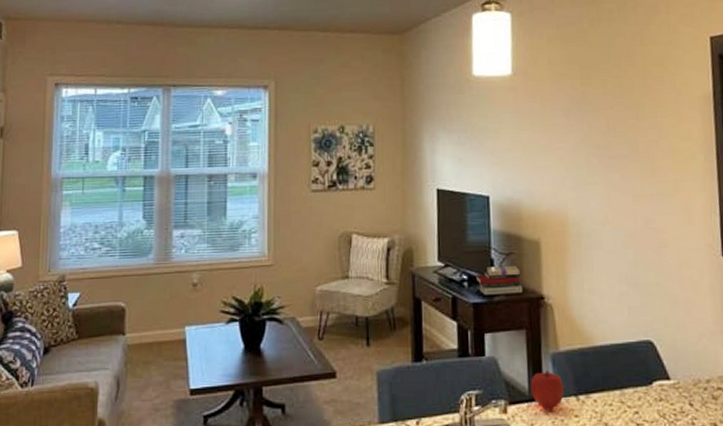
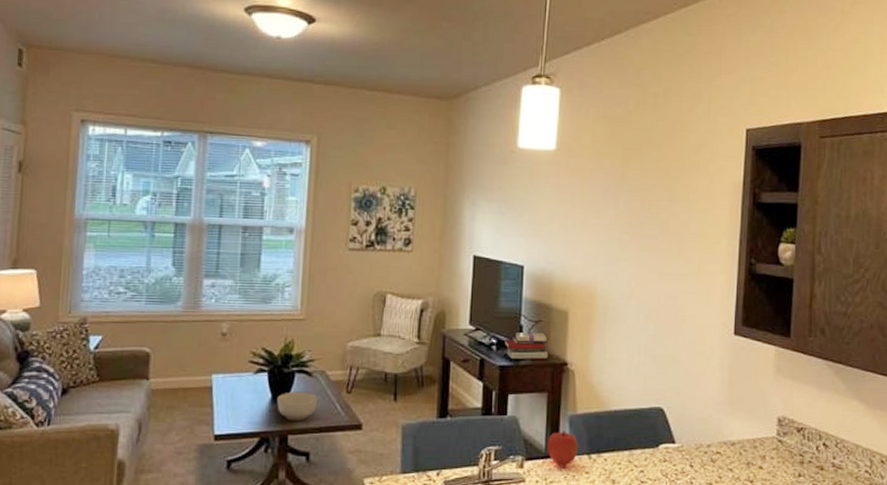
bowl: none [250,340,290,372] -> present [277,391,318,421]

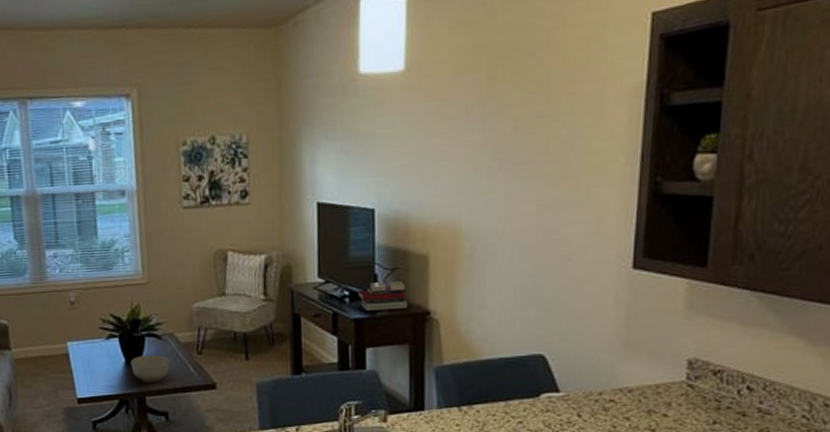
fruit: present [547,430,578,466] -> none [411,383,446,419]

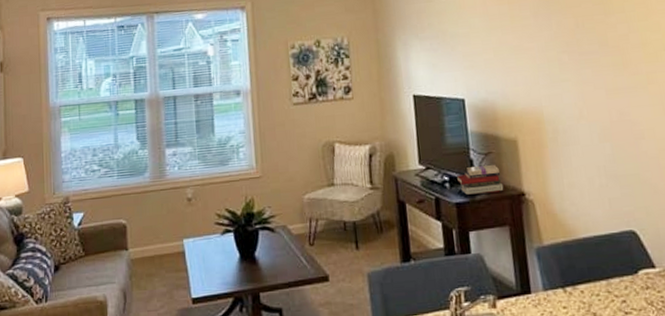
bowl: present [131,354,170,383] -> none [245,248,284,279]

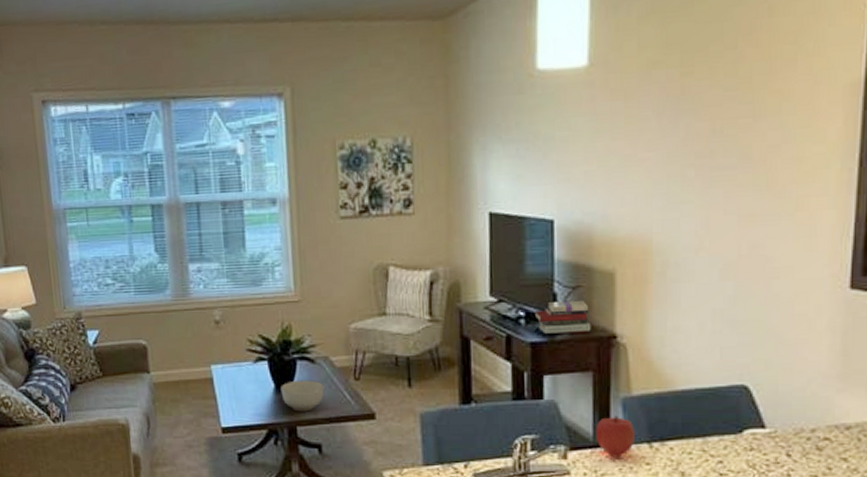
bowl: none [245,248,284,279] -> present [281,380,325,412]
fruit: none [517,264,551,303] -> present [595,415,635,456]

